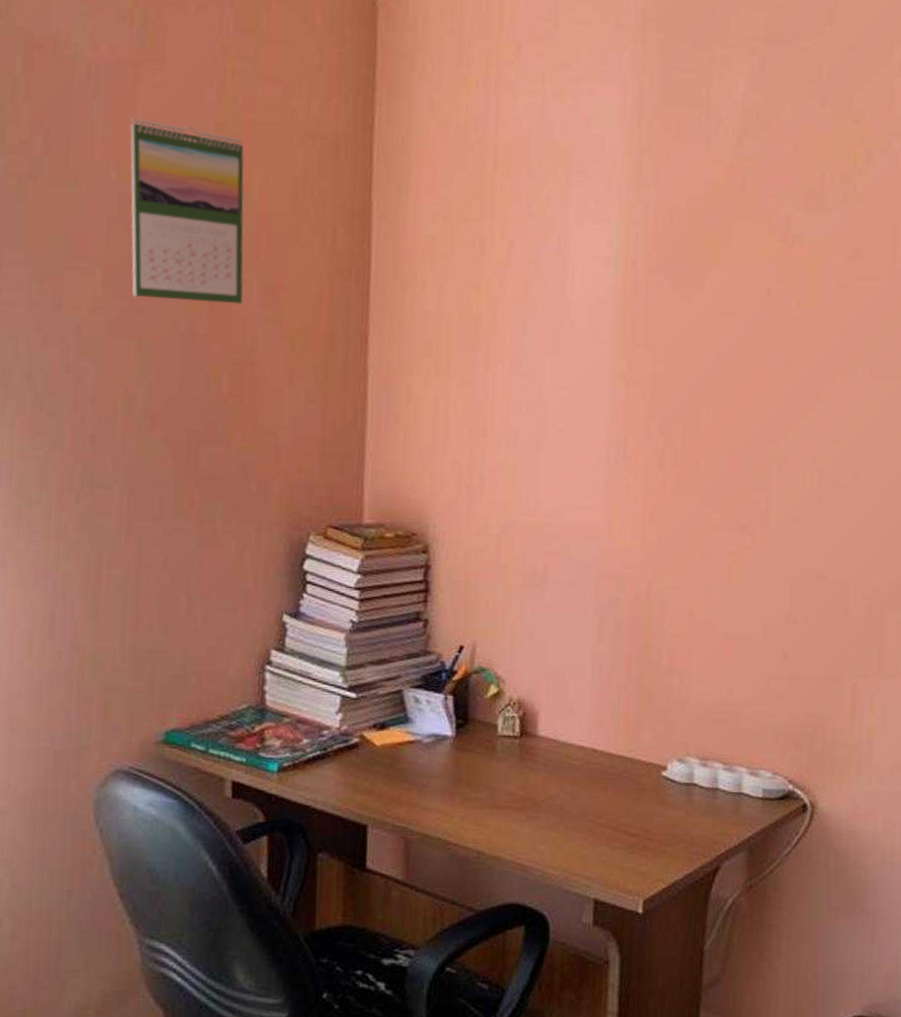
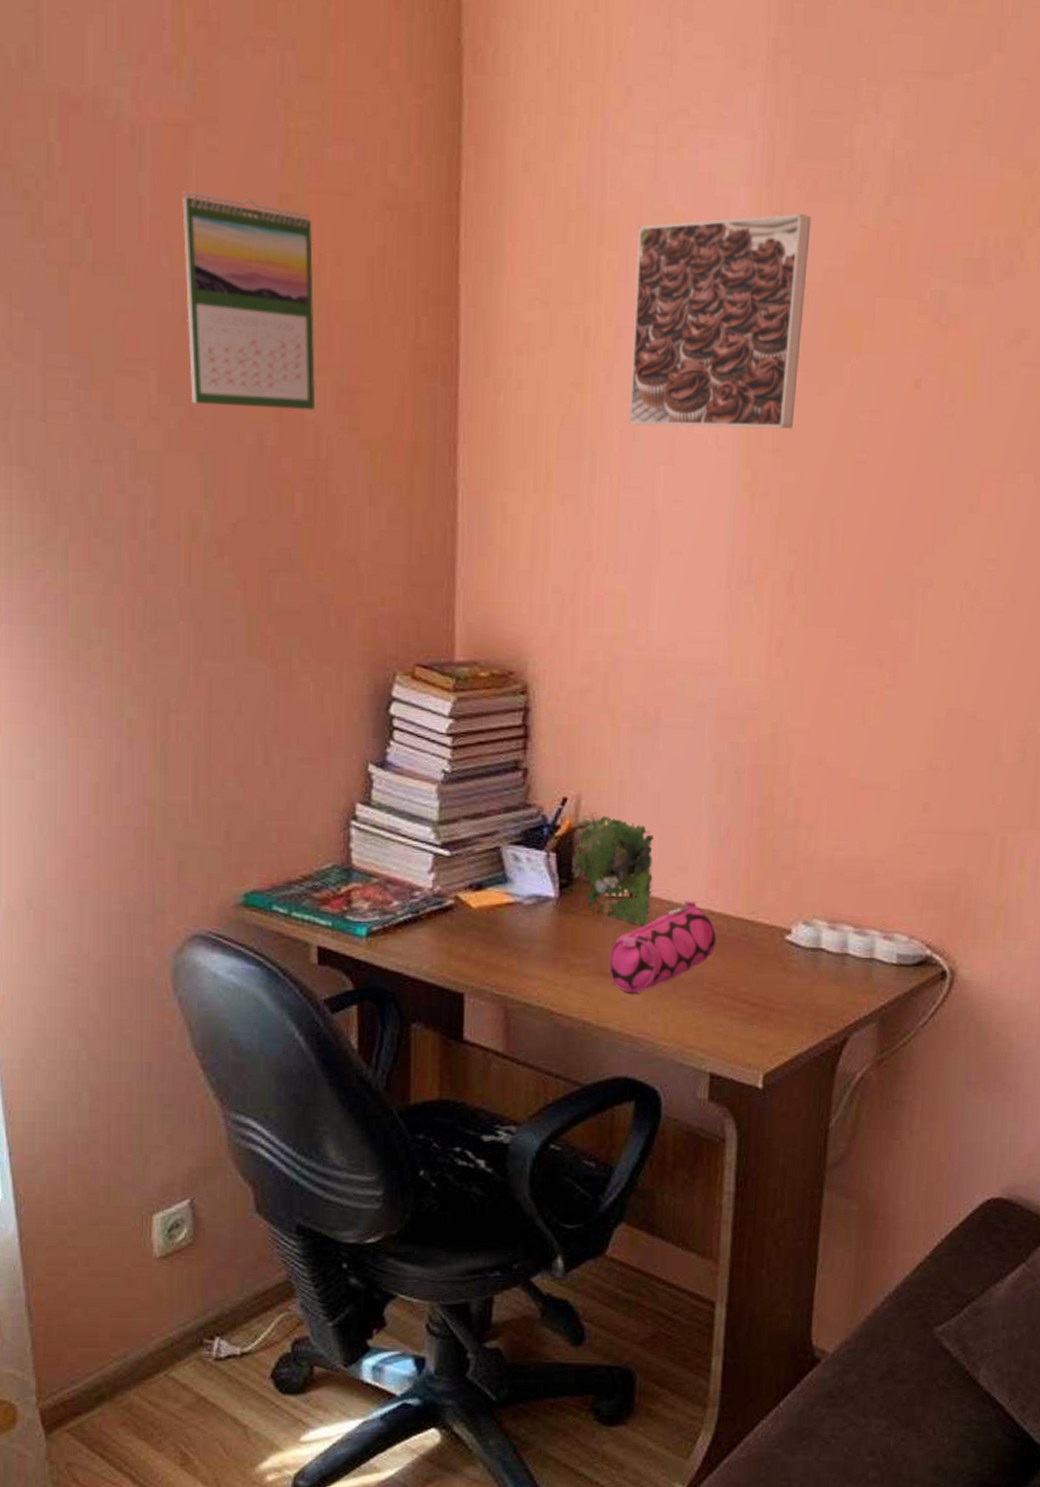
succulent plant: none [467,659,543,763] -> present [572,812,654,926]
pencil case: none [501,739,599,825] -> present [608,900,716,994]
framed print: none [519,149,675,328] -> present [629,213,811,429]

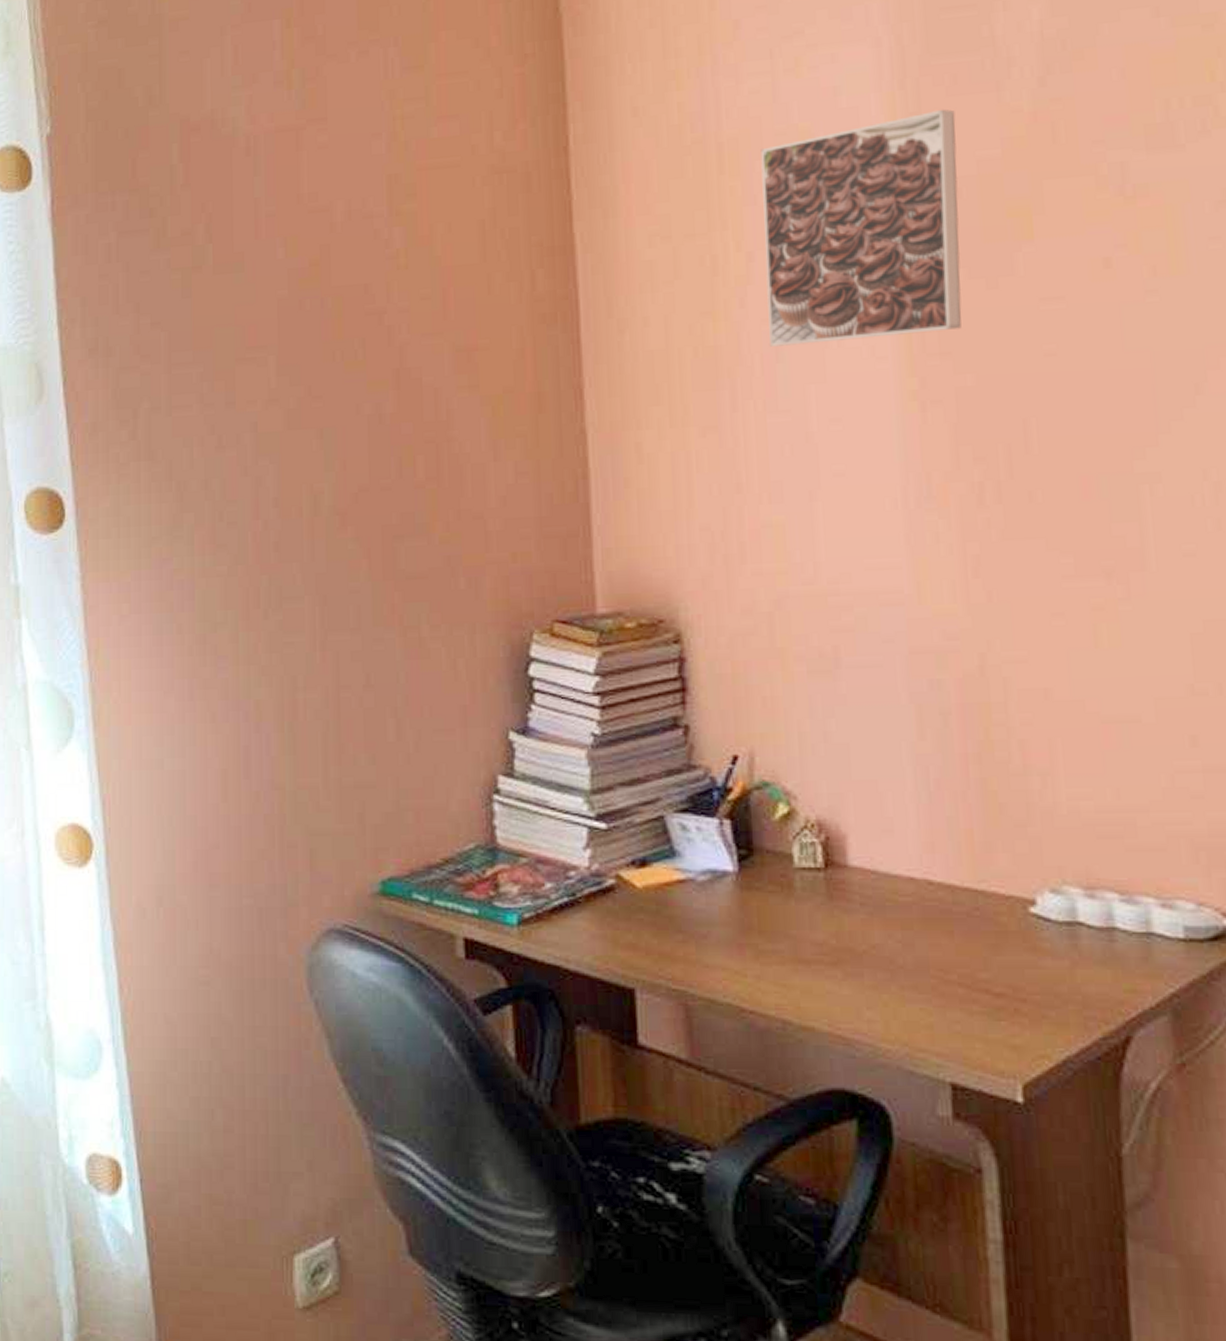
calendar: present [182,191,316,411] -> none [295,184,433,382]
succulent plant: present [572,812,654,926] -> none [750,771,852,902]
pencil case: present [608,900,716,994] -> none [806,868,940,985]

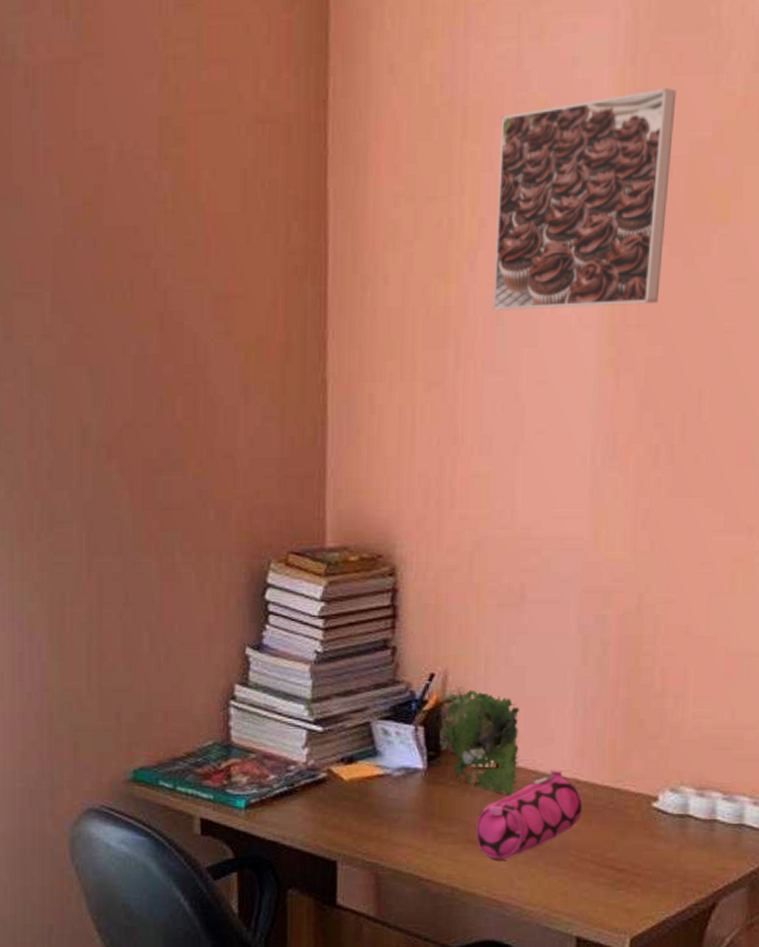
succulent plant: none [750,771,852,902] -> present [439,687,520,795]
pencil case: none [806,868,940,985] -> present [476,770,582,860]

